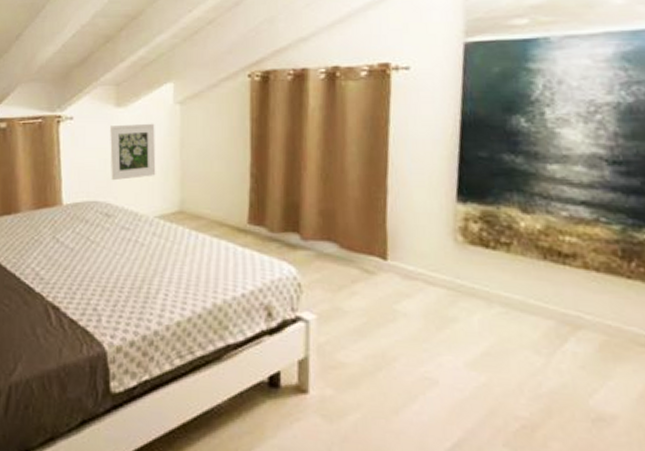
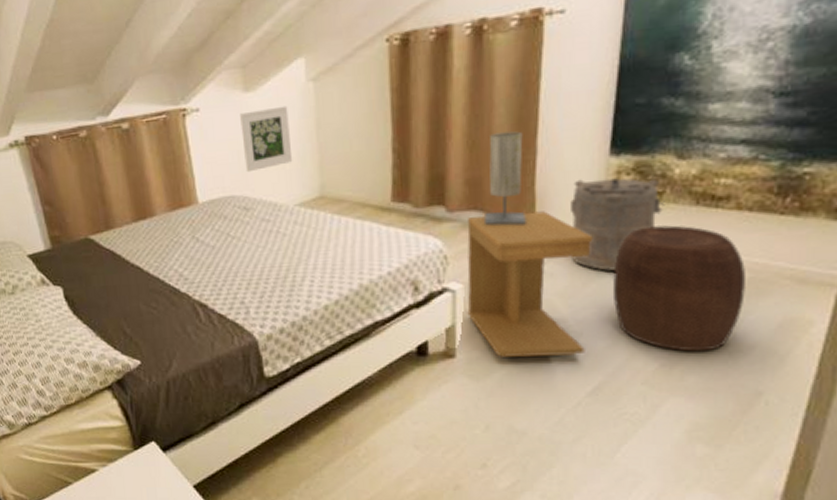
side table: none [321,248,445,405] -> present [467,211,593,357]
table lamp: none [338,169,378,261] -> present [485,131,526,226]
laundry hamper: none [421,222,513,318] -> present [570,178,665,271]
stool: none [466,276,602,416] -> present [612,225,745,352]

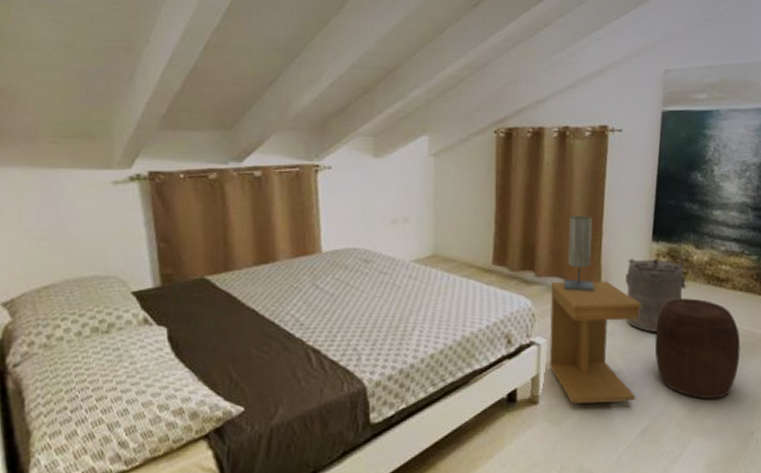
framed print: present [240,105,293,173] -> none [368,173,412,228]

